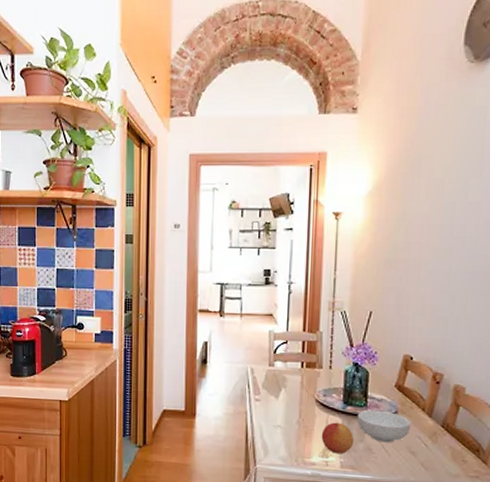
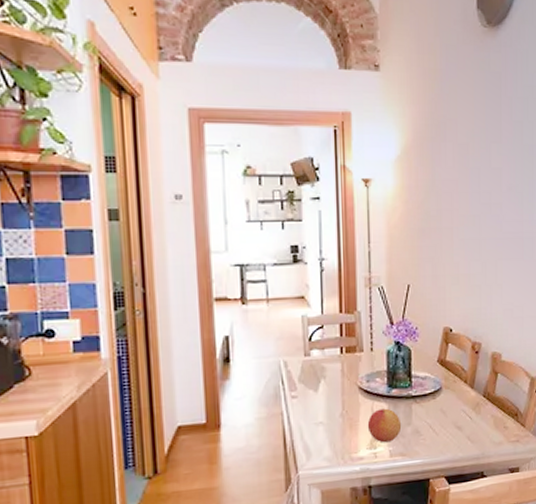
cereal bowl: present [357,409,411,443] -> none [403,388,456,422]

